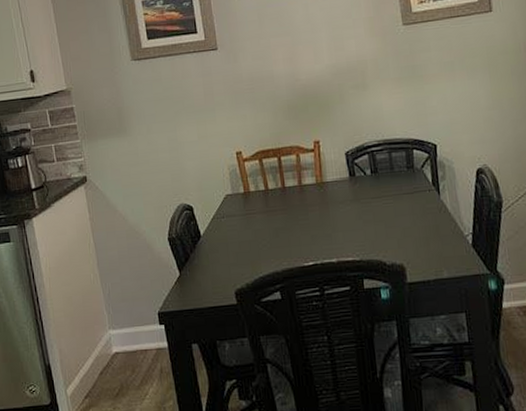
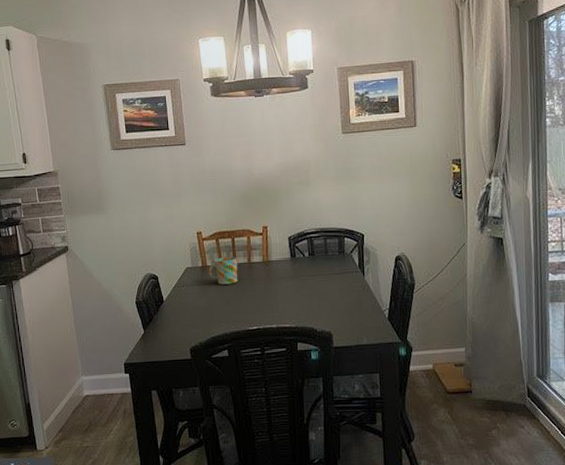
mug: none [252,179,288,214] -> present [208,257,238,285]

